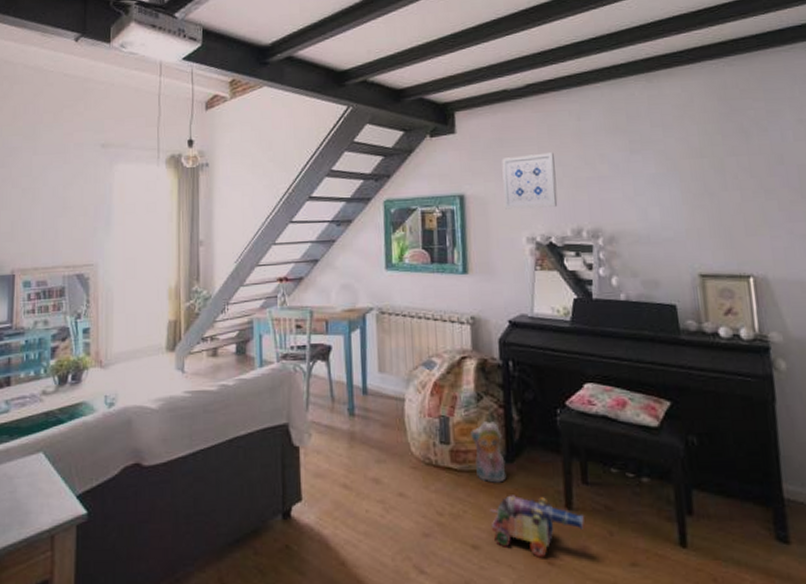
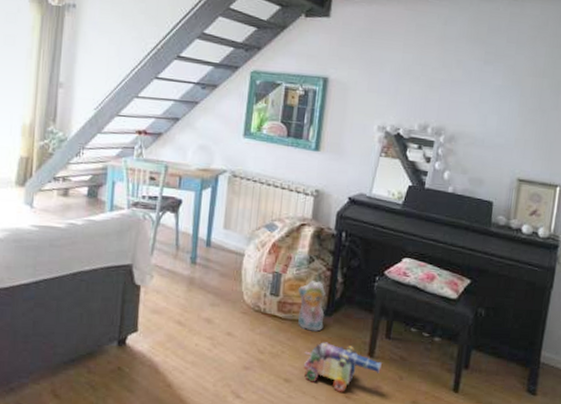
wall art: present [501,152,558,209] -> none [364,48,417,102]

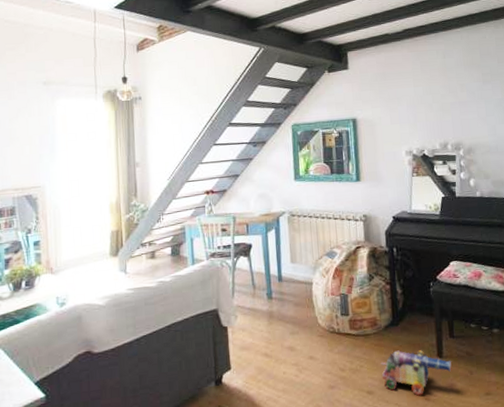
plush toy: present [297,280,326,332] -> none [364,295,393,343]

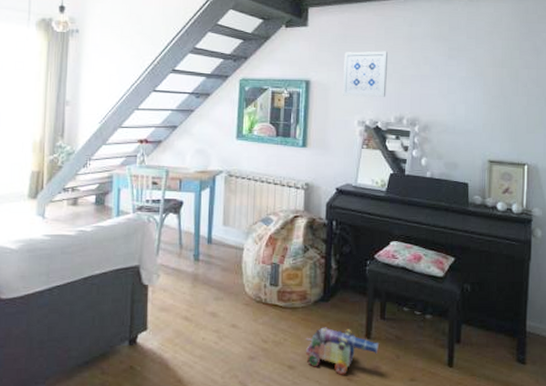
wall art: none [385,83,429,129] -> present [343,51,387,97]

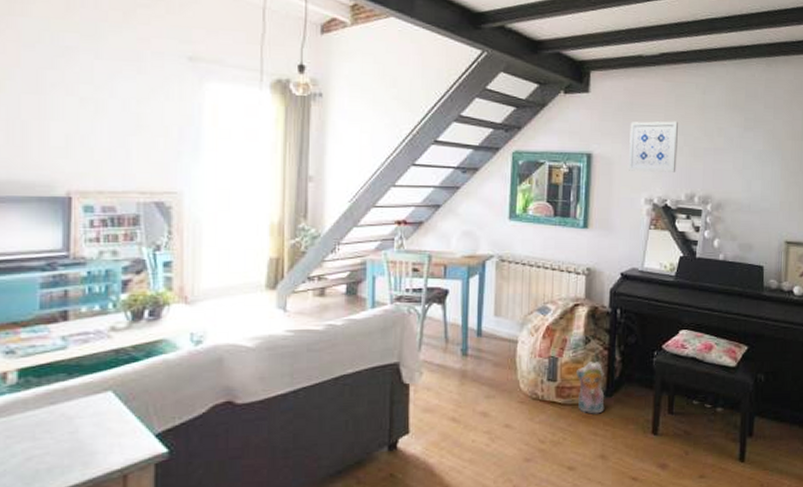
plush toy: none [295,269,322,317] -> present [575,362,605,414]
toy cannon: present [305,327,379,375] -> none [586,424,666,475]

